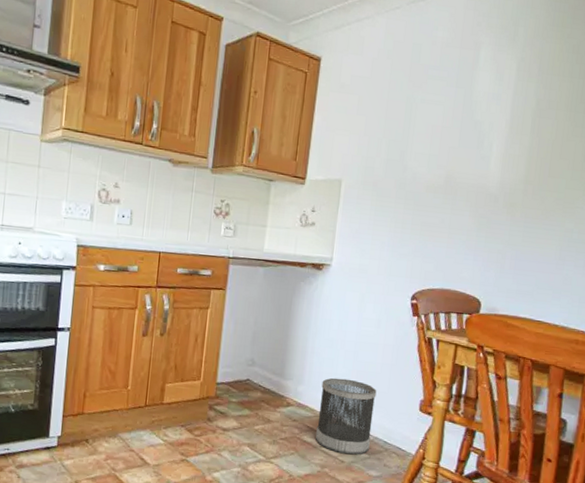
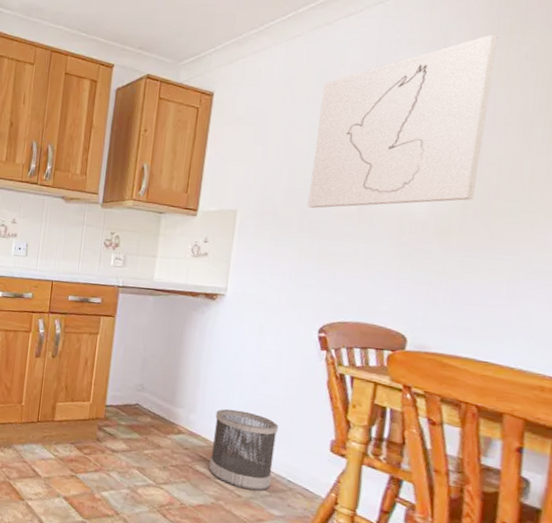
wall art: none [403,26,554,180] -> present [307,34,498,208]

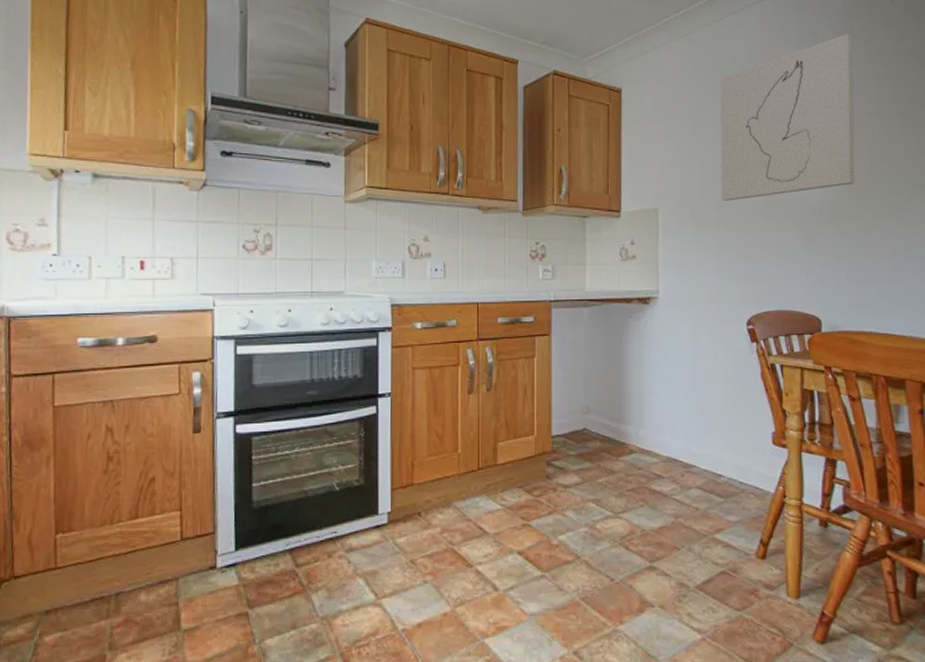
wastebasket: present [209,408,279,491] -> none [664,417,724,500]

